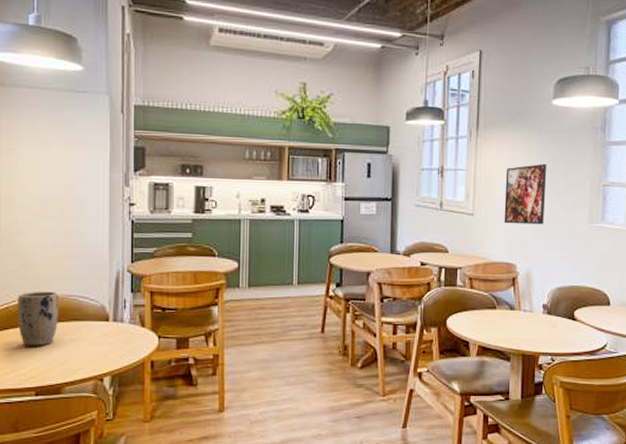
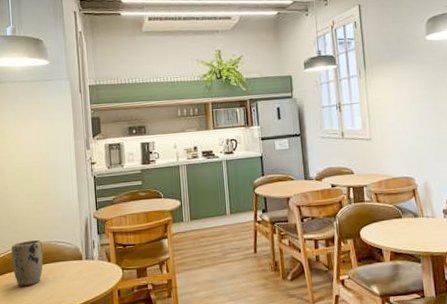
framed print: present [504,163,547,225] -> none [394,89,433,144]

